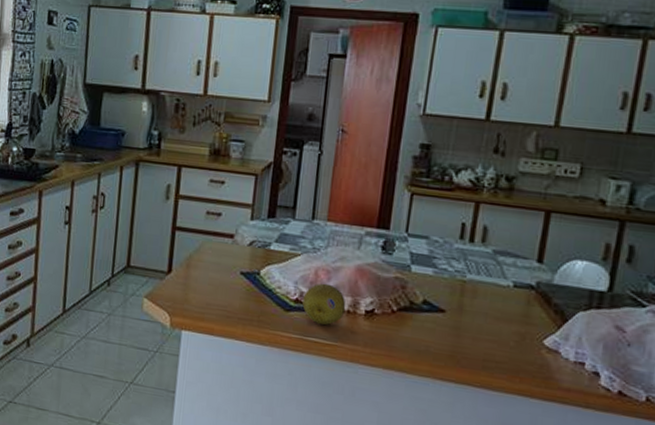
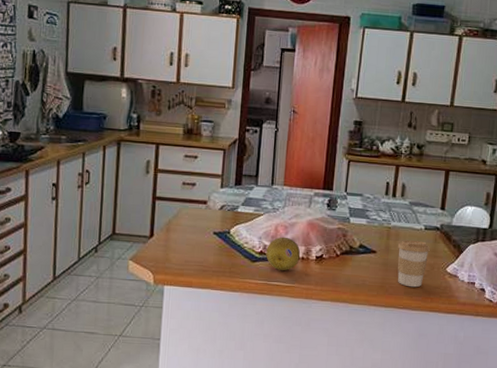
coffee cup: none [473,298,520,362] -> present [397,240,430,288]

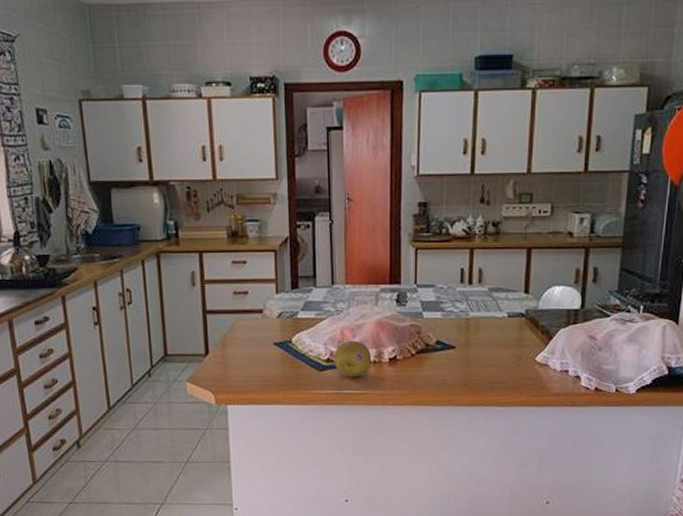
coffee cup: present [397,240,430,288] -> none [478,330,515,382]

